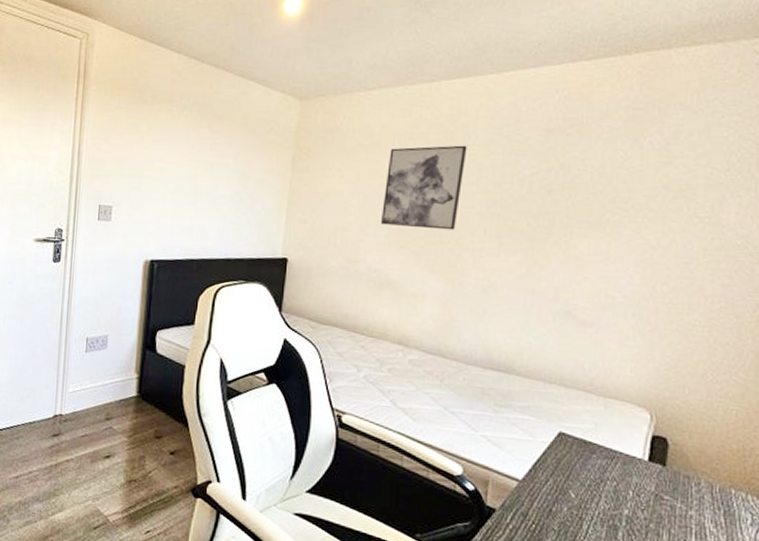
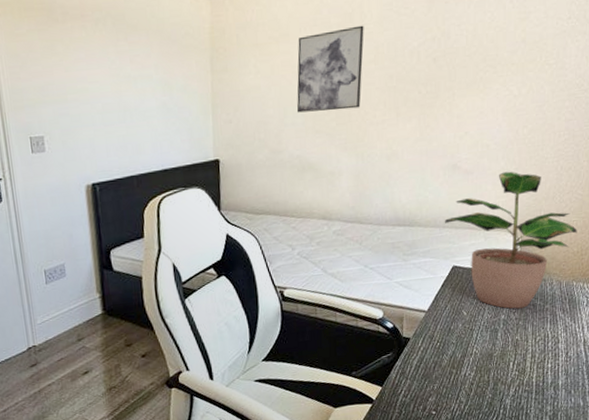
potted plant: none [550,331,738,507] -> present [444,171,577,309]

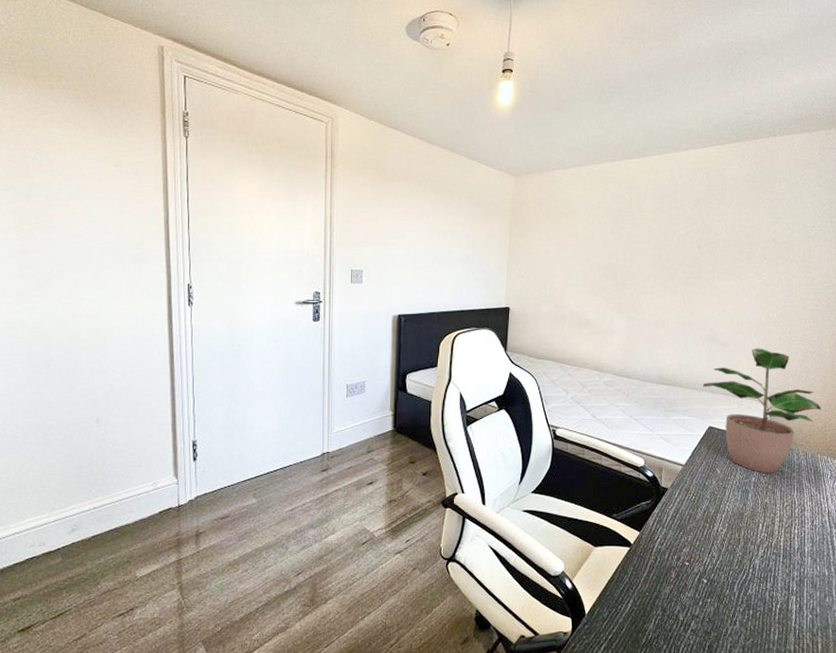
wall art: present [296,25,364,113] -> none [579,212,640,279]

